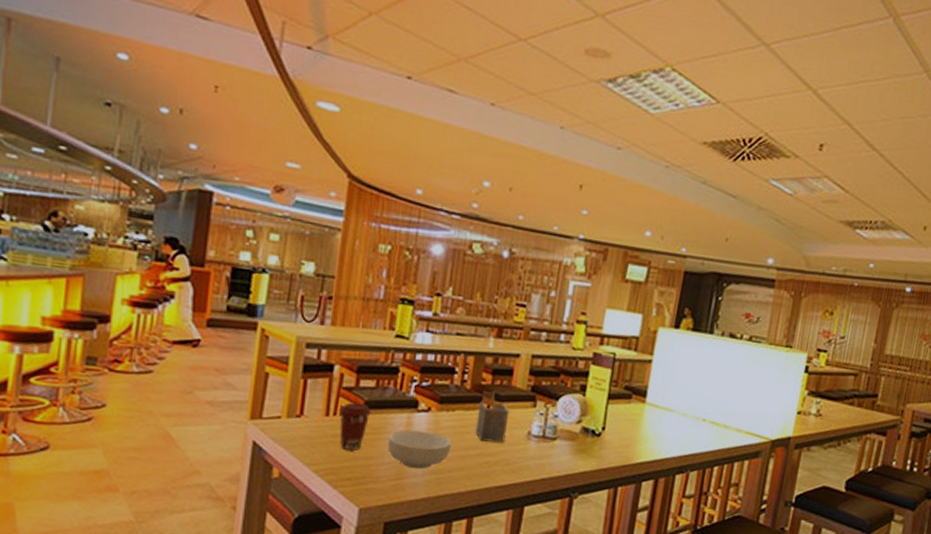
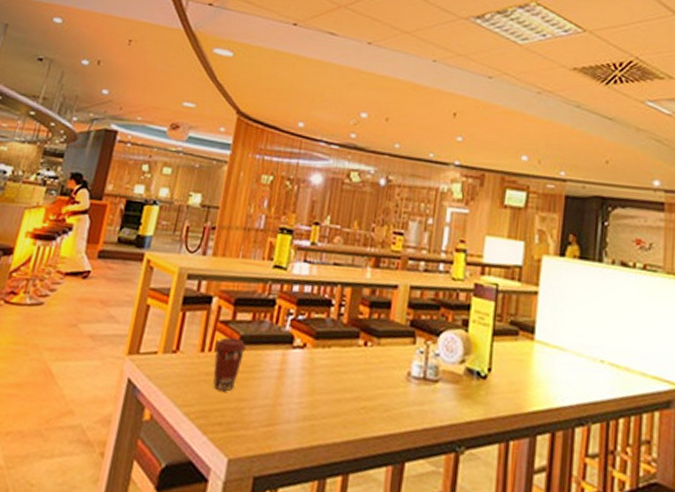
cereal bowl: present [388,430,452,469] -> none [261,368,327,414]
napkin holder: present [475,391,510,443] -> none [352,326,388,385]

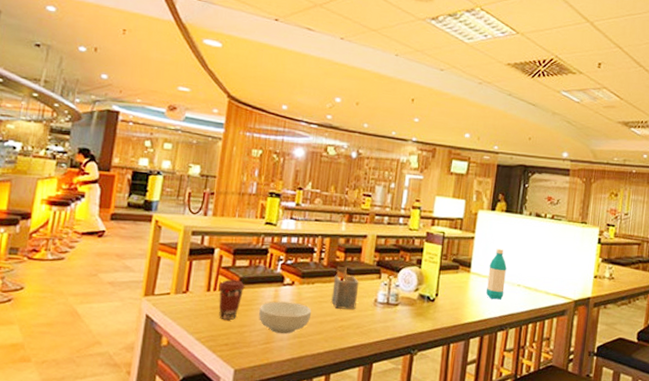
cereal bowl: none [261,368,327,414] -> present [259,301,312,334]
napkin holder: none [352,326,388,385] -> present [331,267,359,310]
water bottle: none [557,308,584,381] -> present [486,249,507,300]

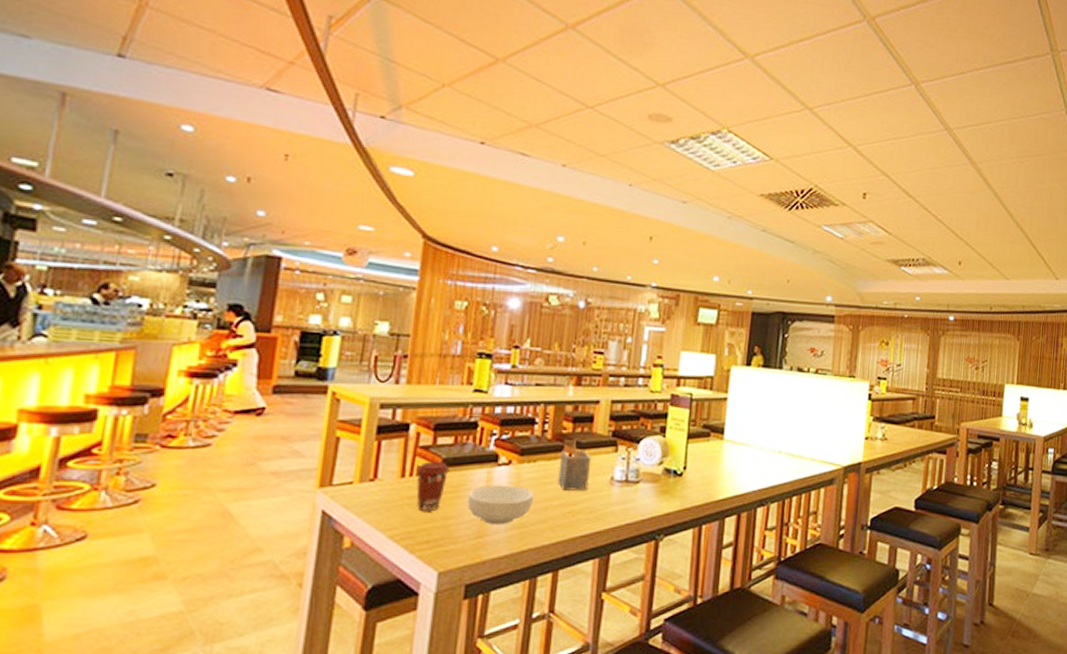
water bottle: present [486,249,507,300] -> none [743,410,766,470]

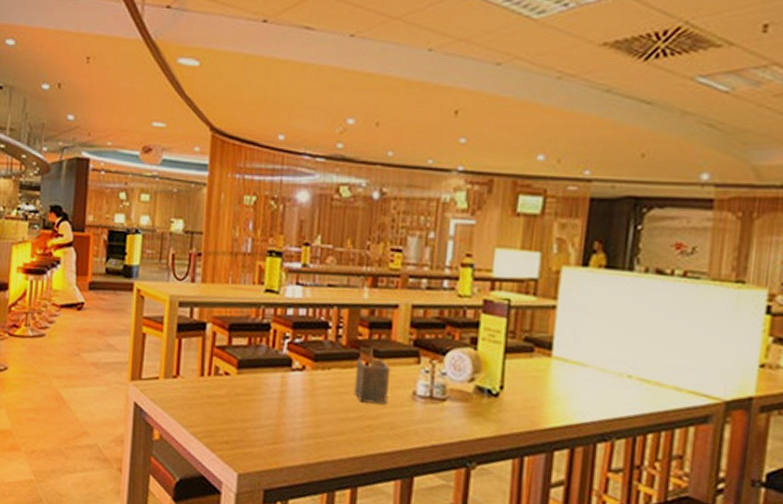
coffee cup: present [416,461,450,511] -> none [214,361,245,412]
cereal bowl: present [468,485,534,525] -> none [264,390,330,433]

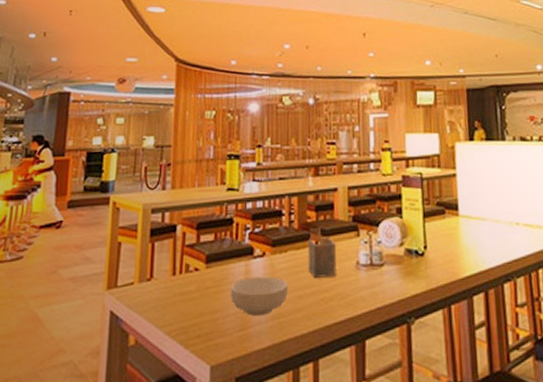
cereal bowl: none [264,390,330,433] -> present [231,276,289,317]

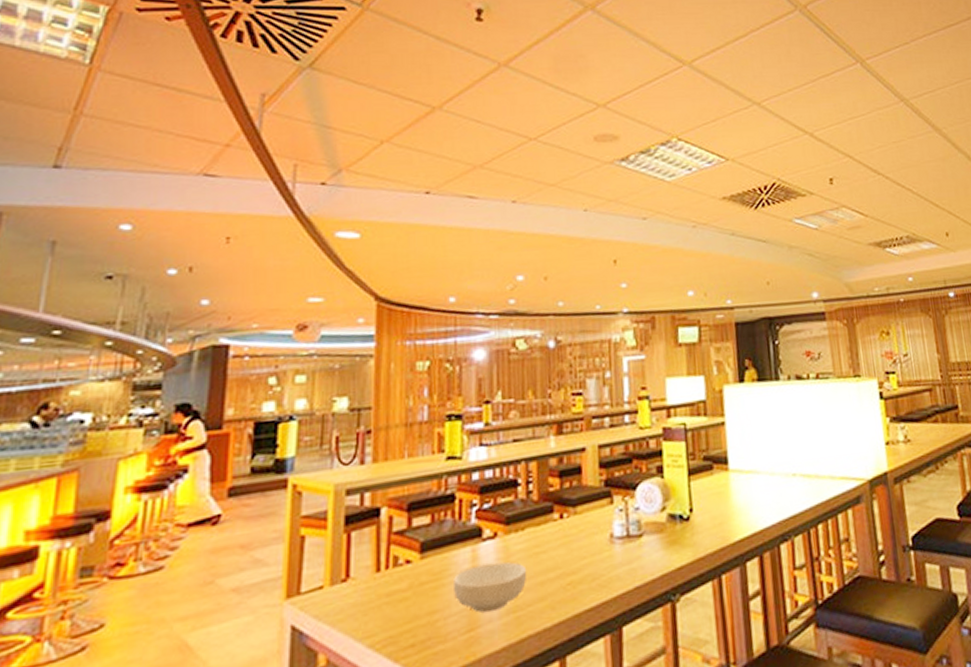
napkin holder: present [308,228,337,279] -> none [550,497,587,559]

